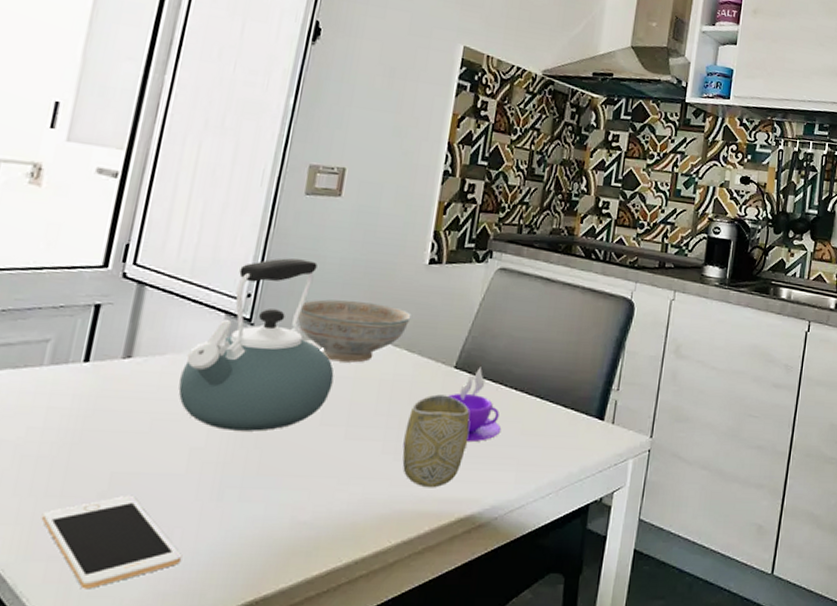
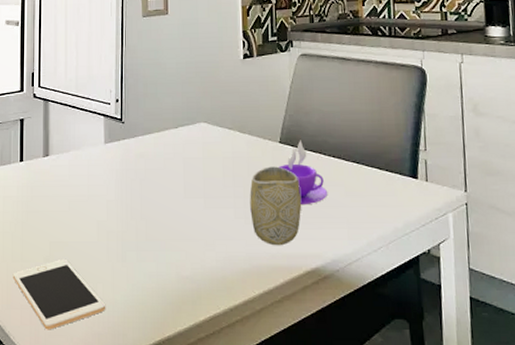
kettle: present [178,258,334,431] -> none [82,68,188,206]
decorative bowl: present [297,299,412,363] -> none [152,95,238,146]

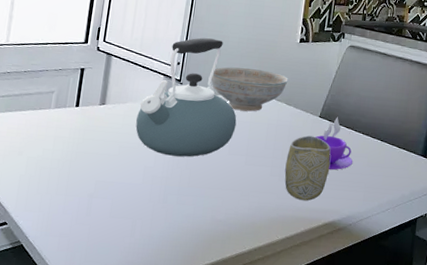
cell phone: present [12,258,106,330] -> none [54,196,143,257]
kettle: none [82,68,188,206] -> present [135,37,237,157]
decorative bowl: none [152,95,238,146] -> present [210,67,288,112]

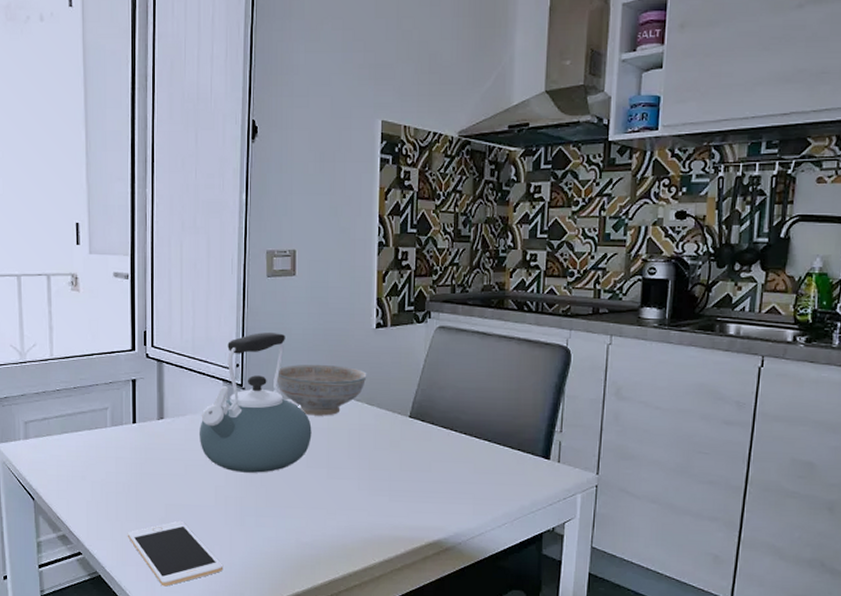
cell phone: none [54,196,143,257] -> present [127,520,224,587]
cup: present [284,135,331,201] -> none [375,440,429,518]
coffee cup: present [315,116,353,170] -> none [407,415,456,480]

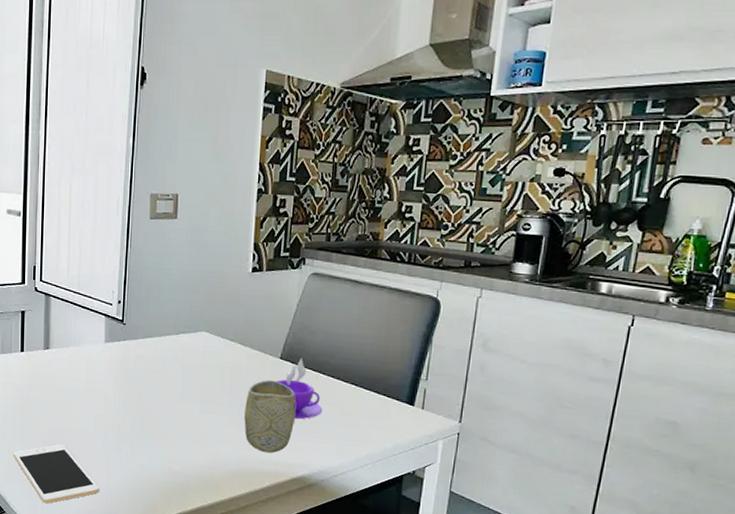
kettle: present [200,332,312,473] -> none [82,272,187,404]
decorative bowl: present [275,364,367,416] -> none [154,303,242,354]
cup: none [375,440,429,518] -> present [244,380,296,453]
coffee cup: none [407,415,456,480] -> present [276,358,323,419]

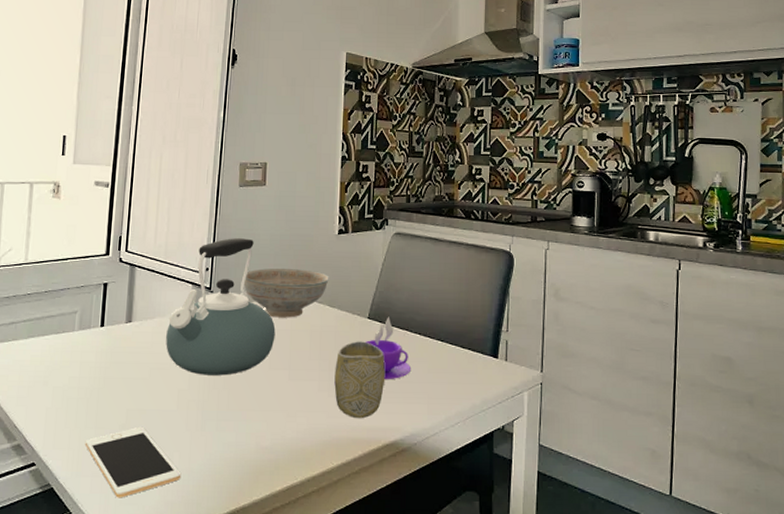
kettle: none [82,272,187,404] -> present [166,238,276,376]
decorative bowl: none [154,303,242,354] -> present [242,267,329,318]

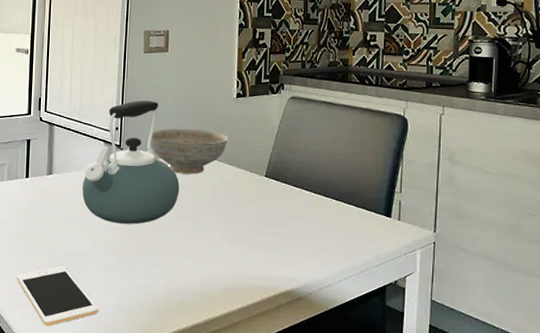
cup: present [334,341,386,419] -> none [234,197,282,268]
coffee cup: present [365,316,412,380] -> none [263,175,307,234]

